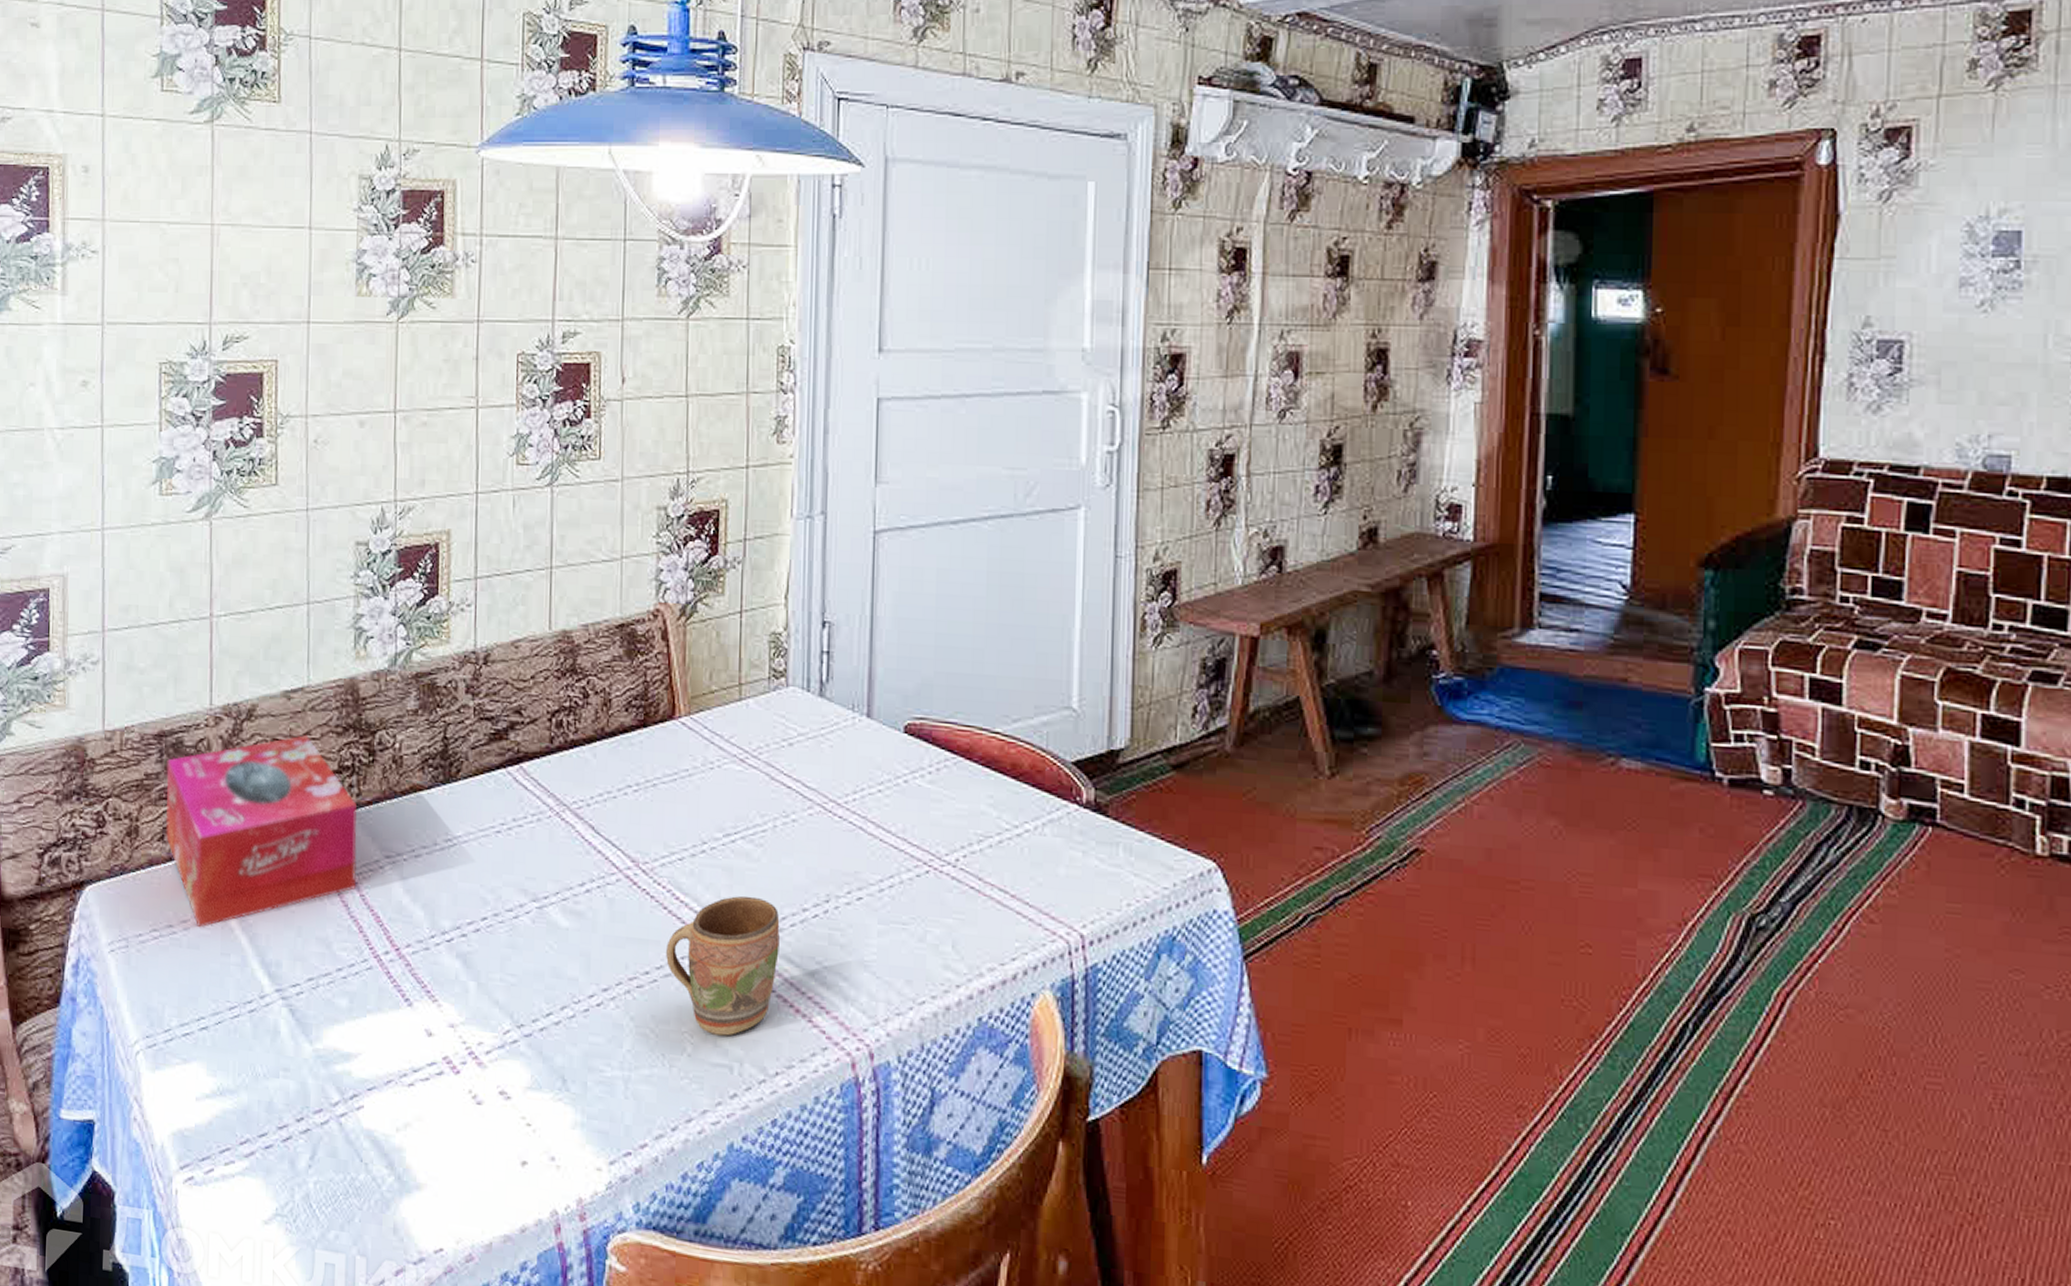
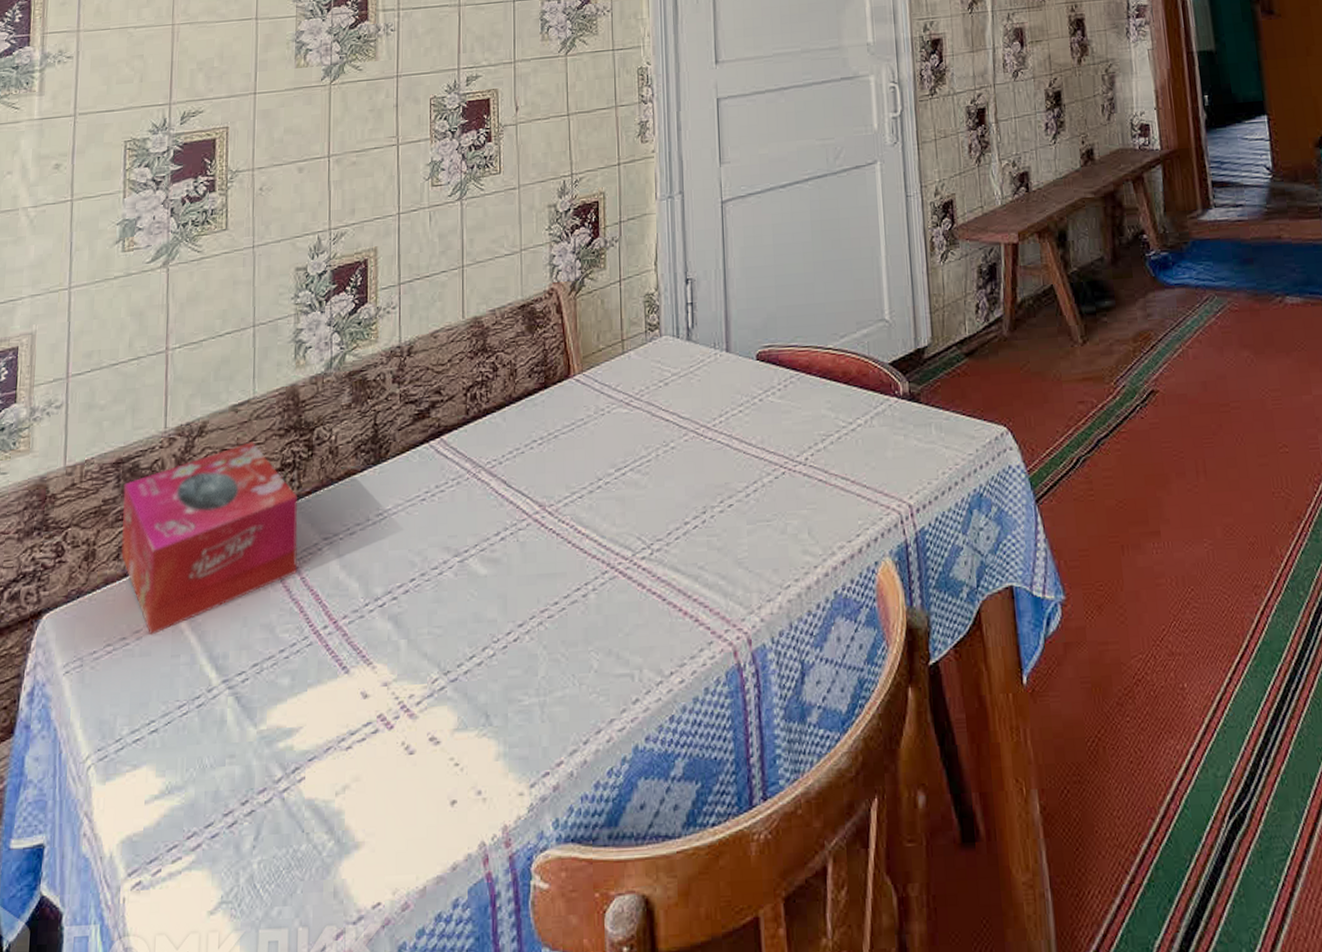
mug: present [666,895,780,1036] -> none [572,519,667,649]

